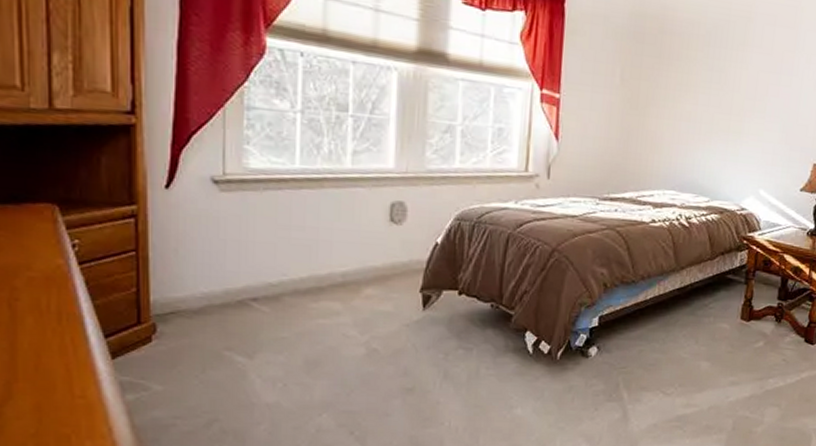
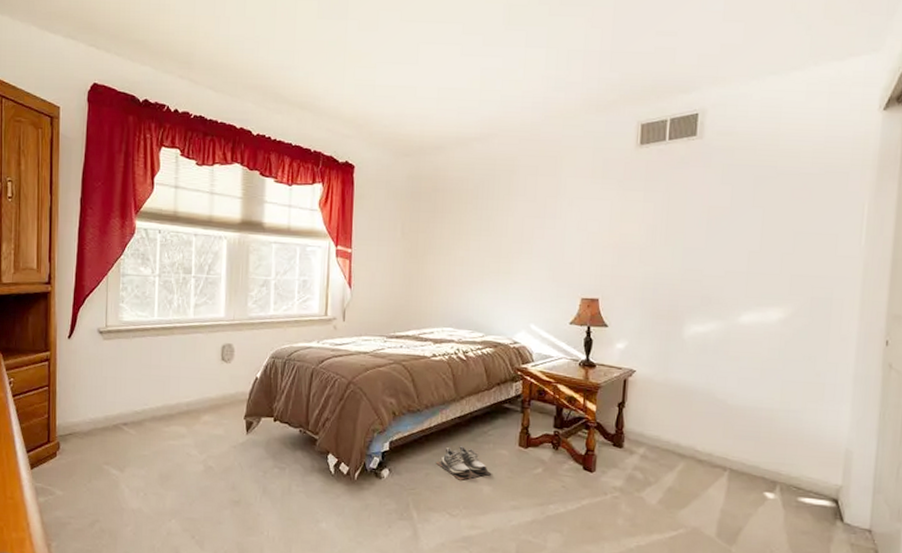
athletic shoe: none [651,319,710,357] -> present [436,445,491,480]

